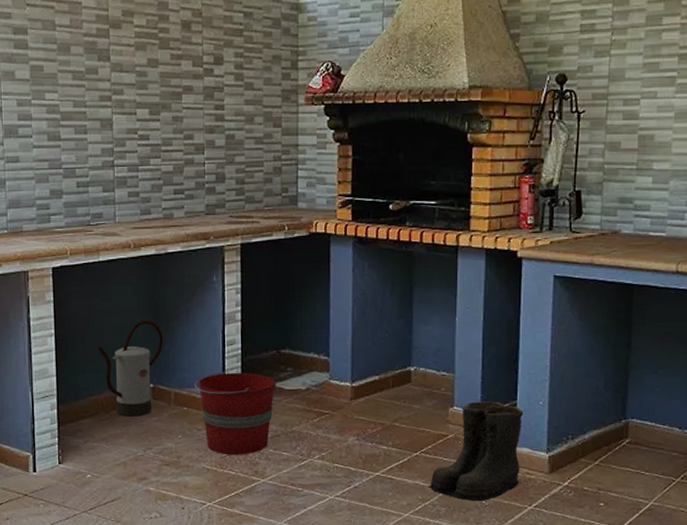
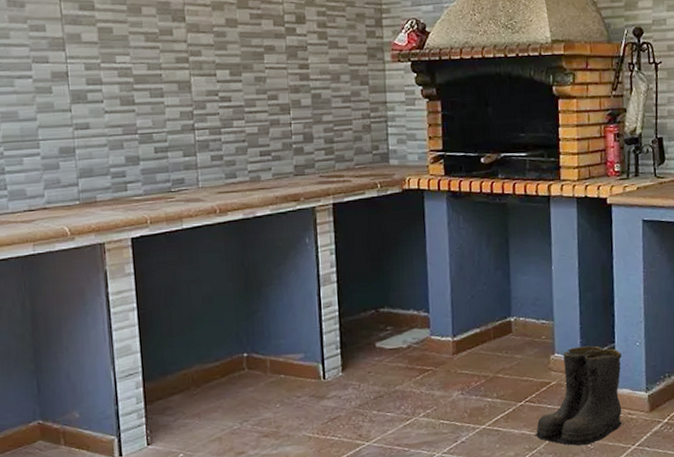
watering can: present [98,320,163,417] -> none [185,286,256,390]
bucket: present [194,371,275,455] -> none [291,334,376,420]

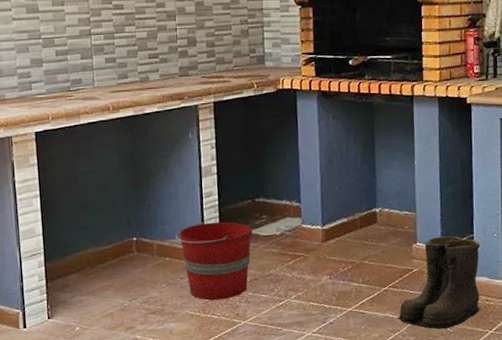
bucket: none [291,334,376,420] -> present [175,221,252,300]

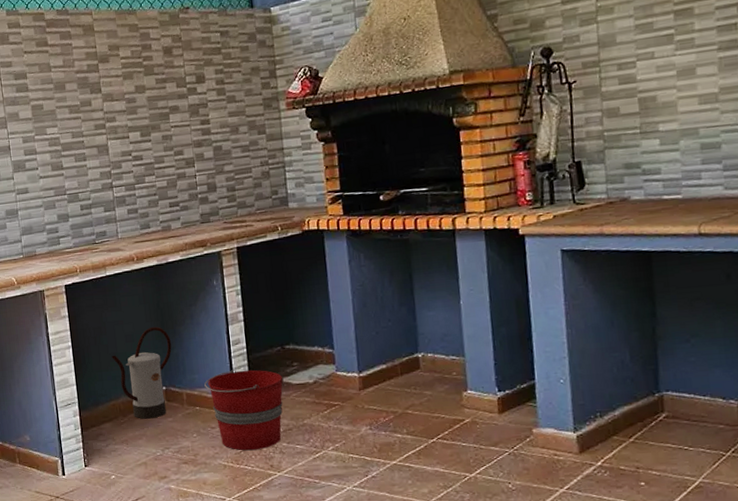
watering can: none [82,177,144,270] -> present [111,326,172,419]
boots: present [398,236,482,330] -> none [449,382,550,487]

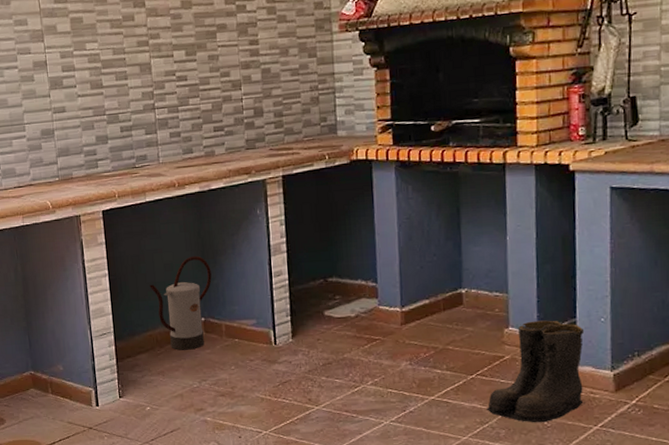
bucket: present [204,370,283,451] -> none [244,302,324,384]
boots: none [449,382,550,487] -> present [486,320,585,423]

